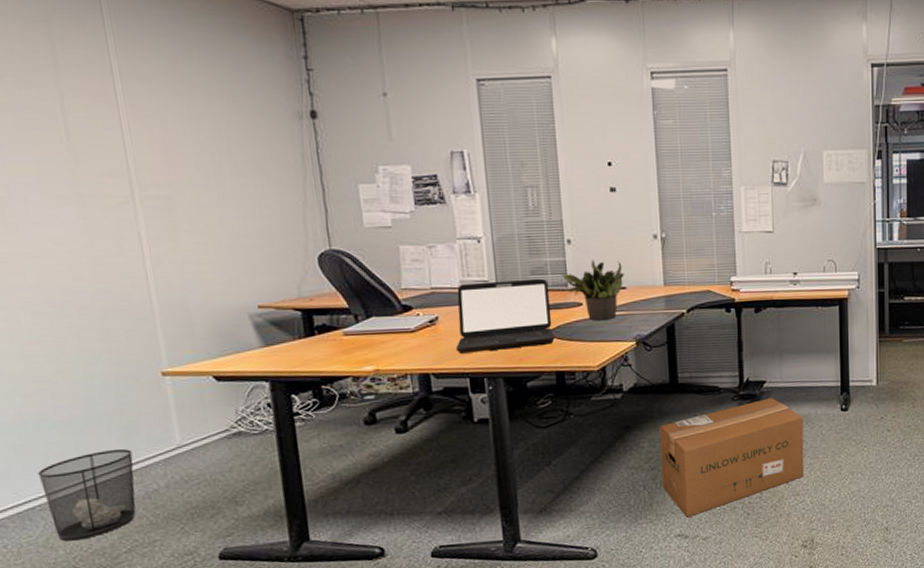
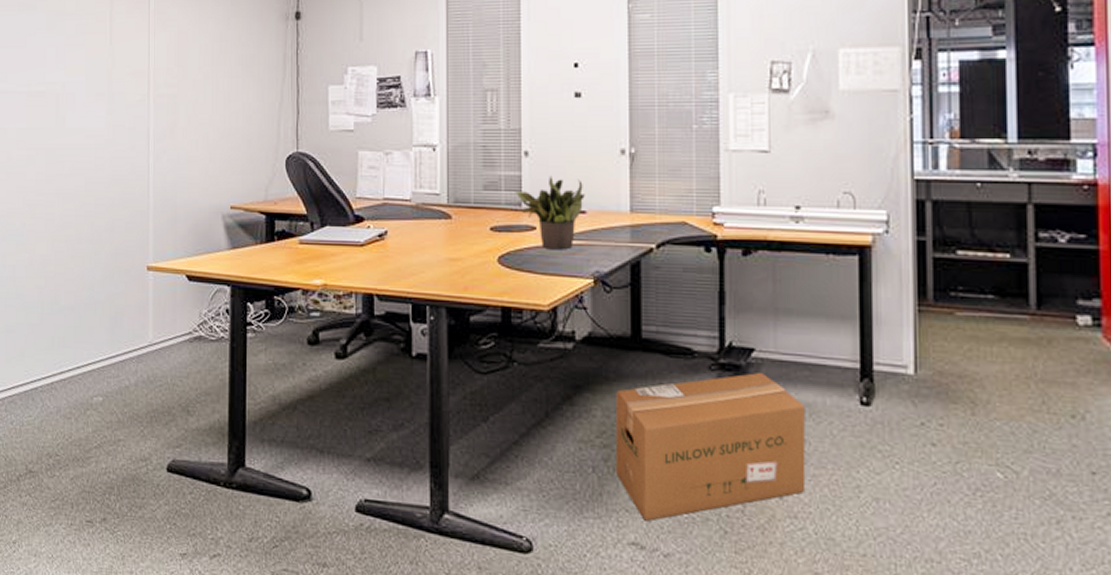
waste bin: present [37,448,136,542] -> none [44,339,114,428]
laptop: present [455,278,555,355] -> none [401,194,503,276]

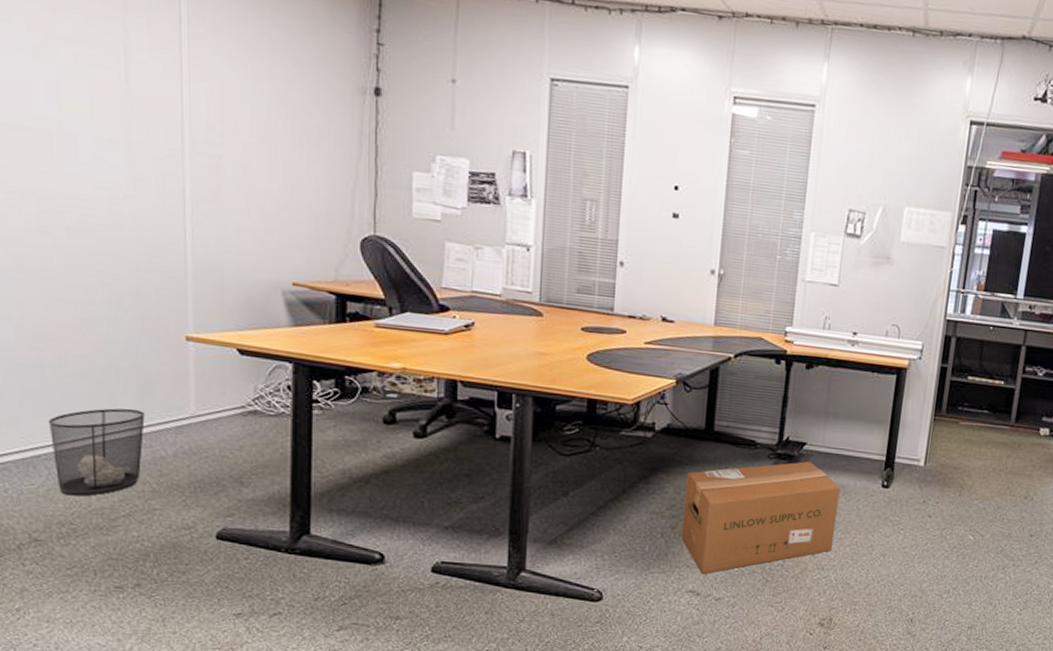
waste bin: none [44,339,114,428] -> present [48,408,145,497]
potted plant: present [516,175,585,250] -> none [608,286,674,353]

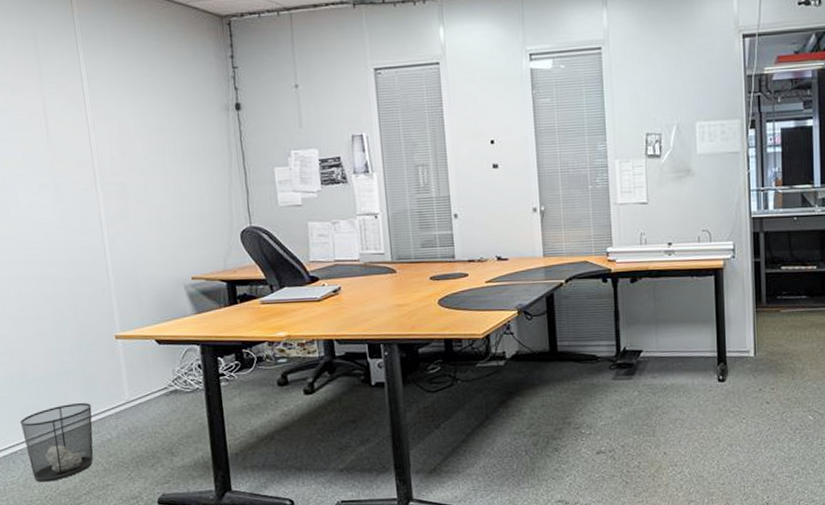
box: present [682,461,840,574] -> none [540,367,682,484]

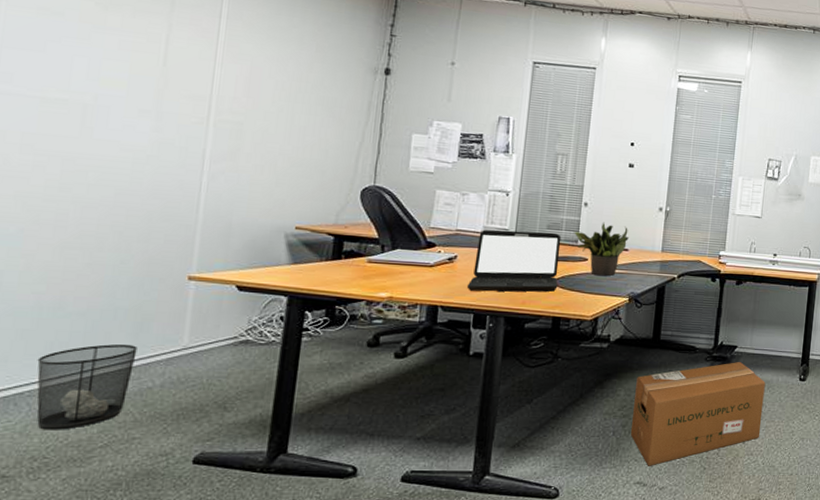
laptop: none [355,251,443,322] -> present [466,229,562,292]
potted plant: none [449,232,506,291] -> present [574,222,629,276]
box: none [540,367,682,484] -> present [631,362,765,466]

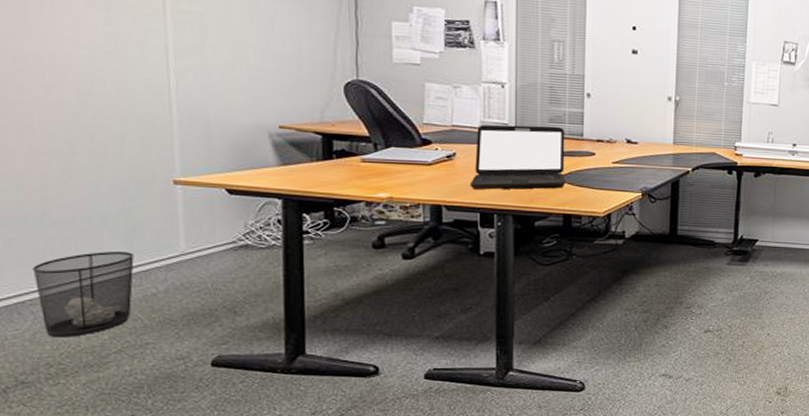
potted plant: present [574,222,629,276] -> none [578,113,637,171]
box: present [631,362,765,466] -> none [653,256,789,359]

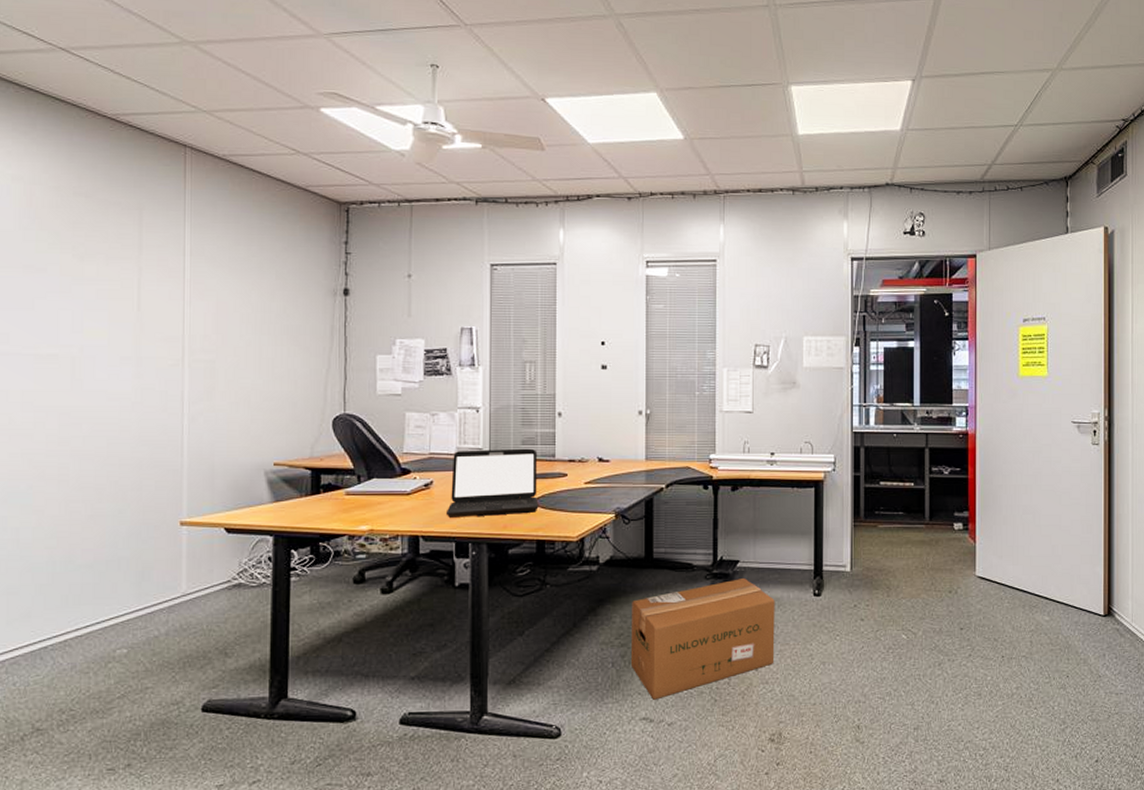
waste bin: present [32,251,134,337] -> none [56,593,141,683]
box: none [653,256,789,359] -> present [632,579,775,700]

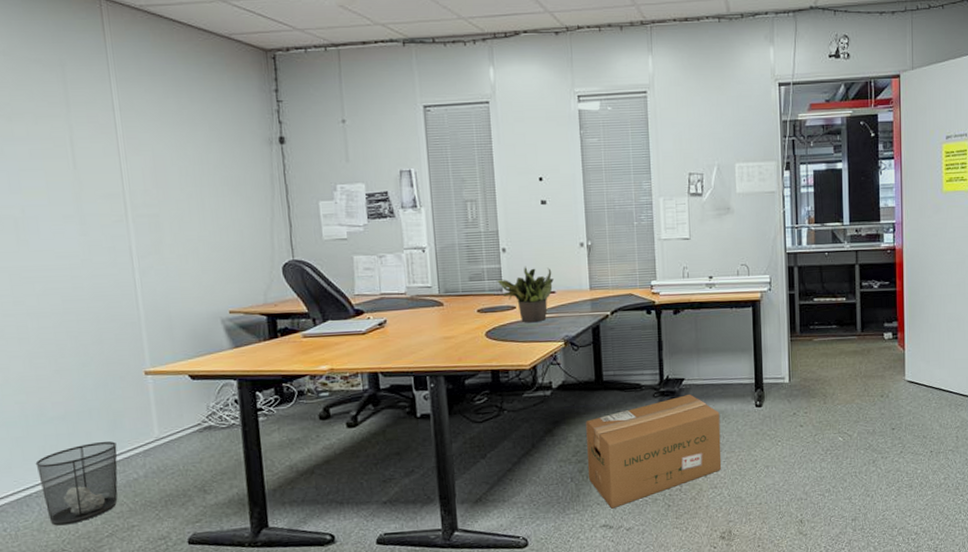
waste bin: none [56,593,141,683] -> present [35,441,118,526]
laptop: present [445,448,539,519] -> none [401,284,491,355]
potted plant: none [550,432,609,492] -> present [497,266,554,323]

